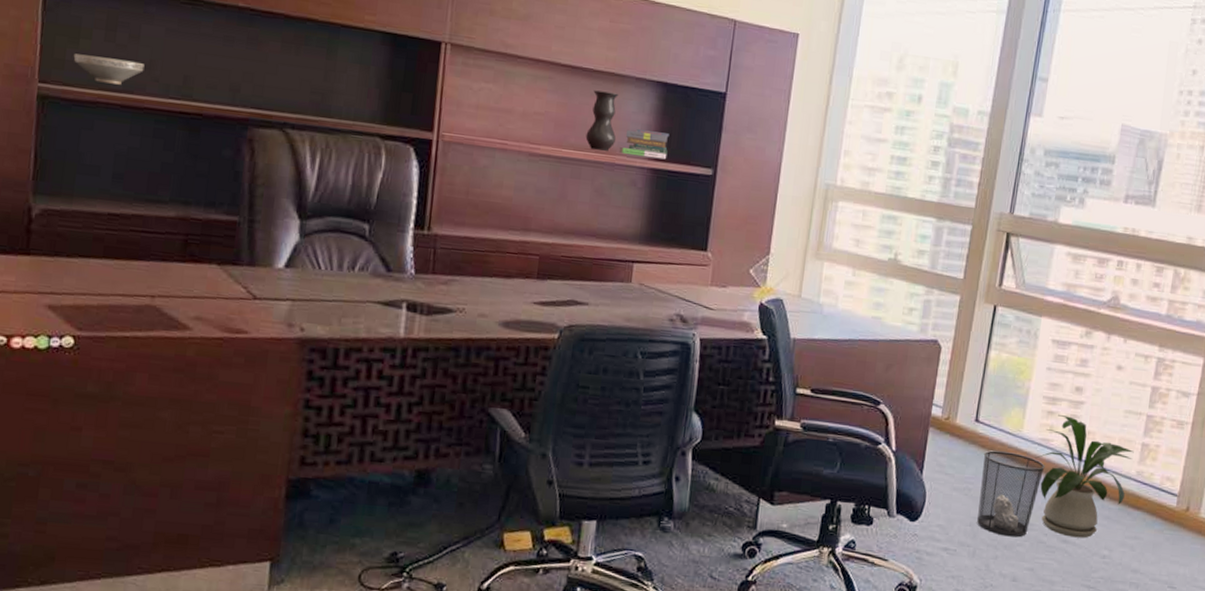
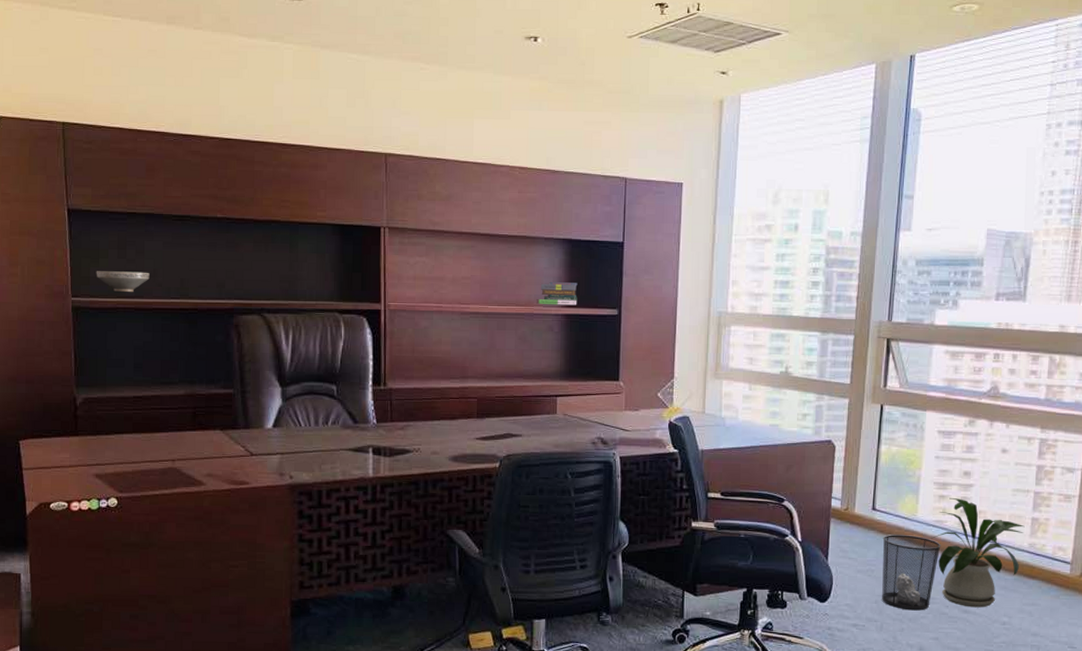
vase: present [585,90,619,152] -> none [507,253,533,305]

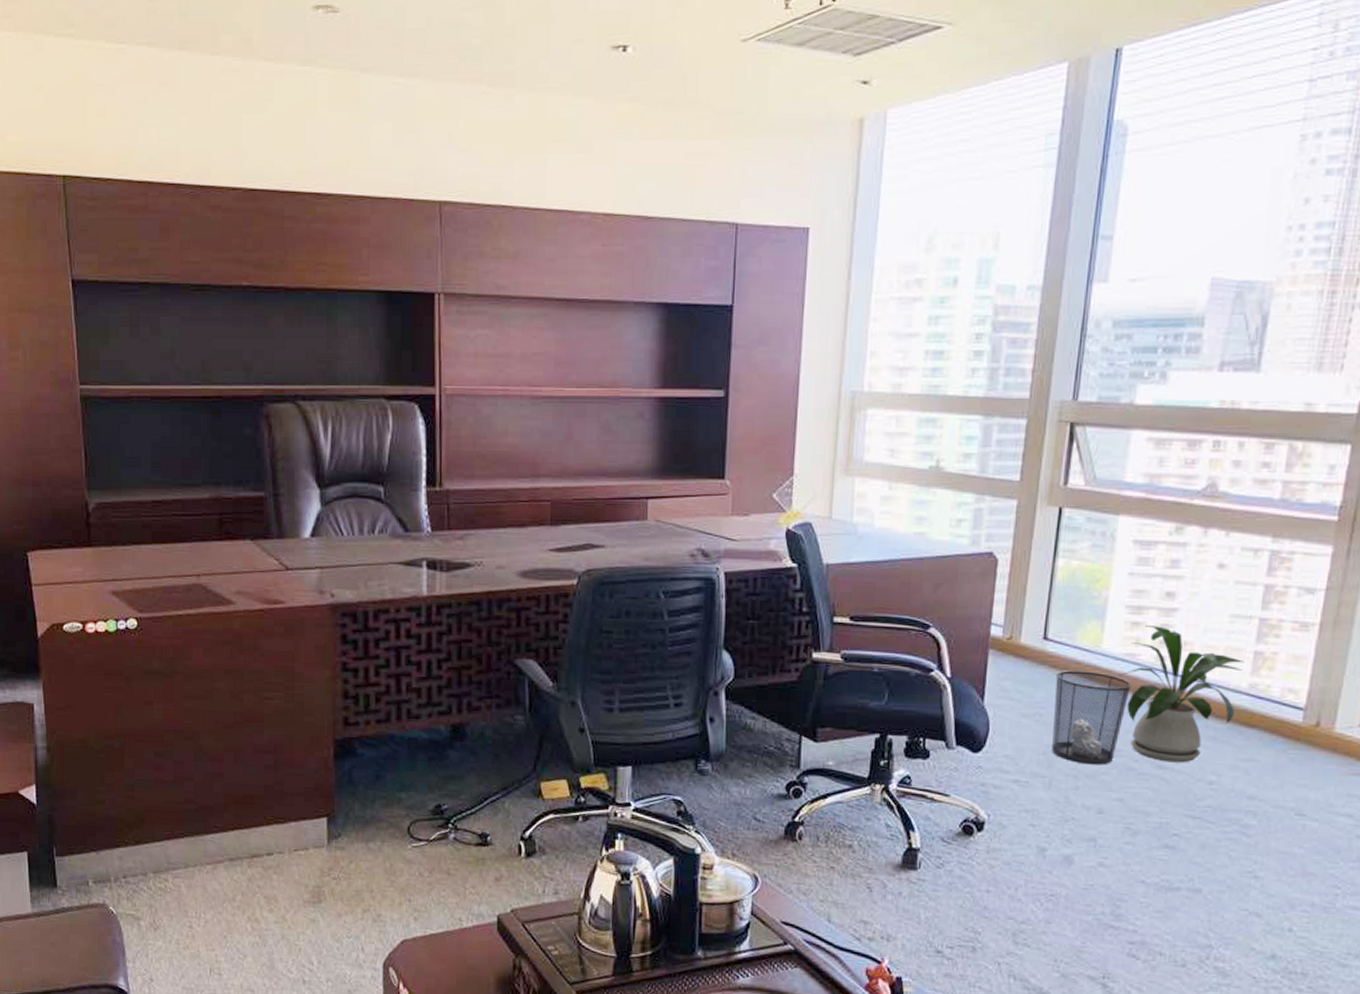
decorative bowl: present [96,271,150,292] -> none [106,353,167,378]
books: present [536,282,578,306] -> none [623,357,675,386]

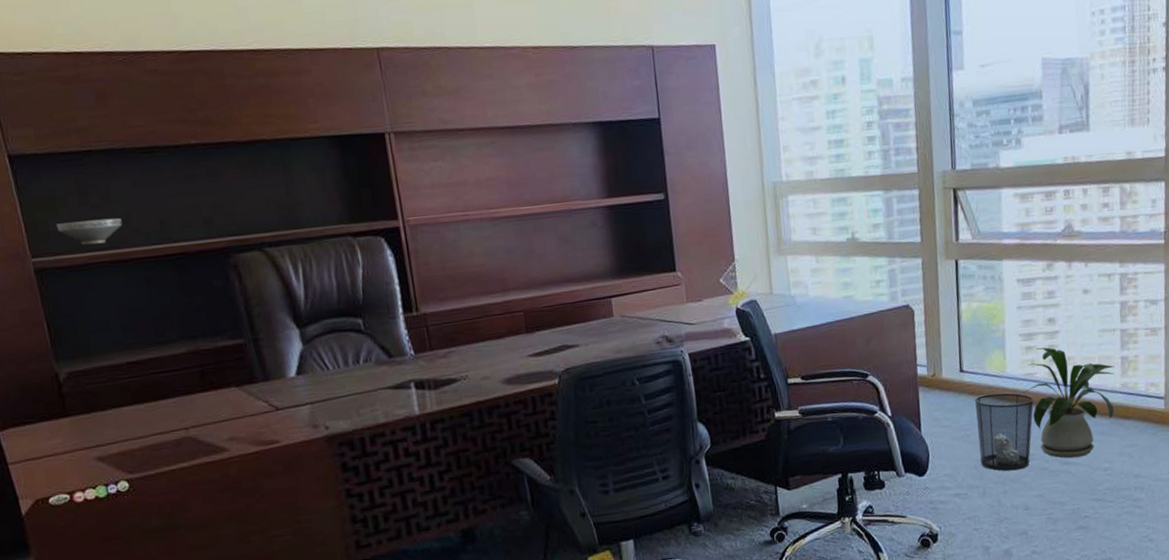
decorative bowl: none [106,353,167,378] -> present [55,217,123,245]

